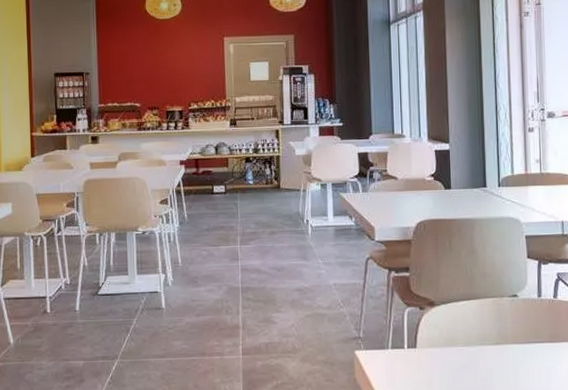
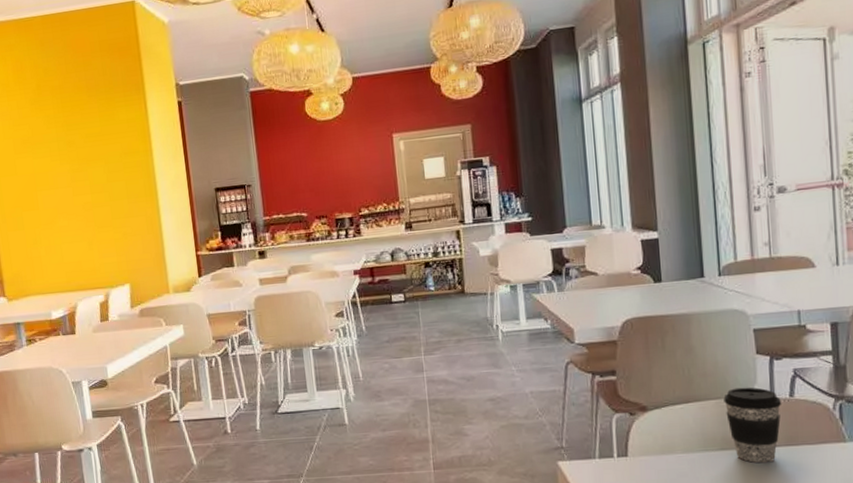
coffee cup: none [499,287,548,358] -> present [724,387,782,463]

